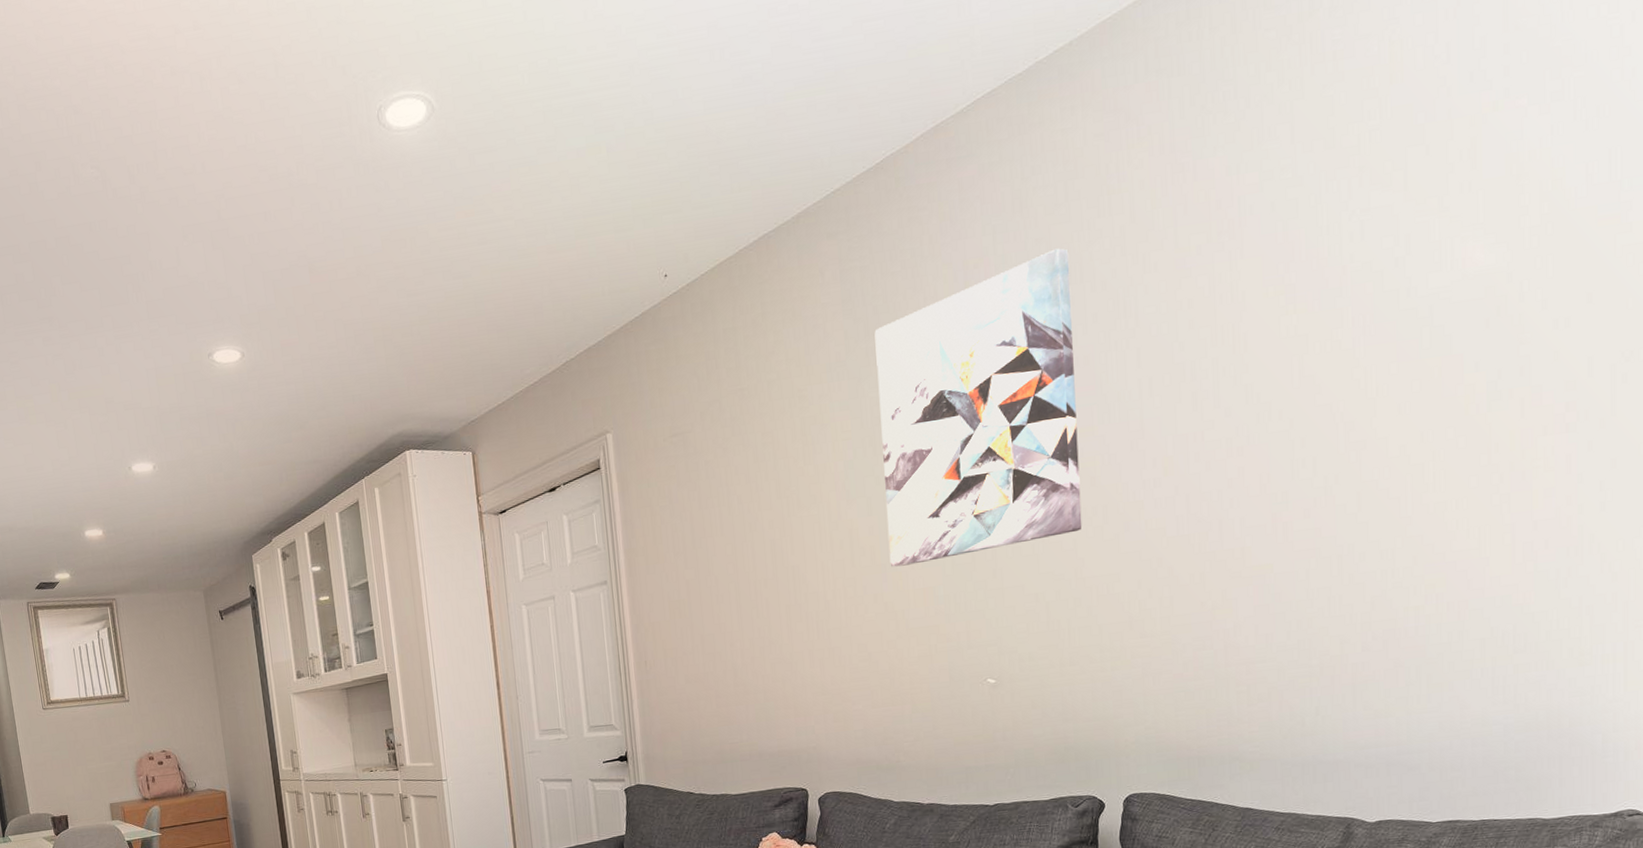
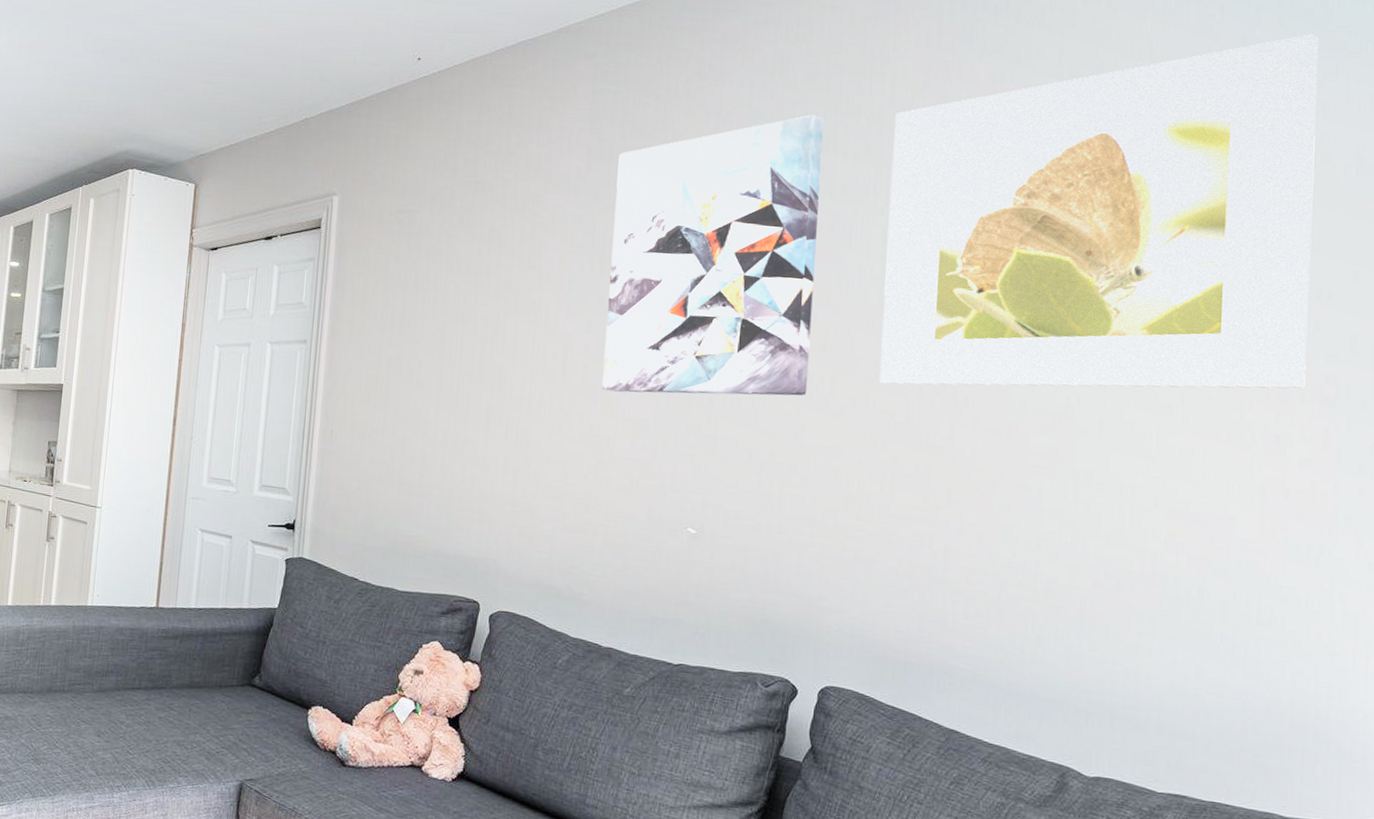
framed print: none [1137,55,1547,503] -> present [880,34,1318,390]

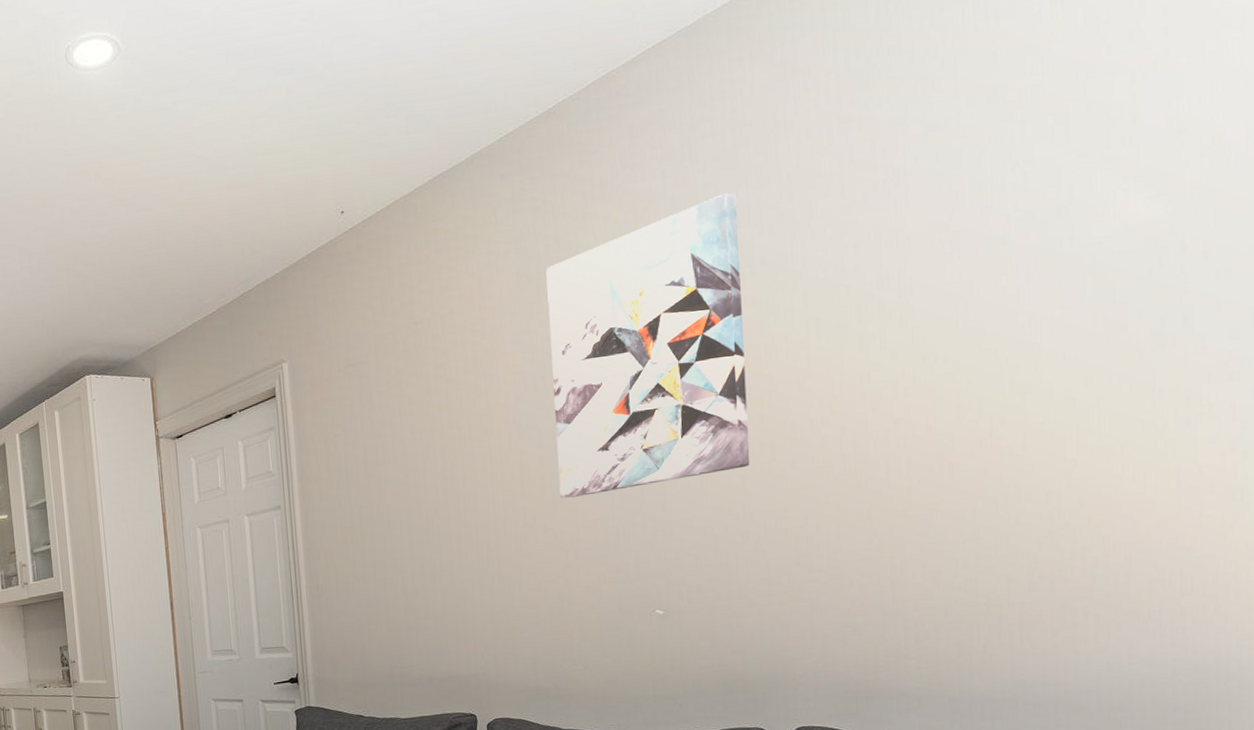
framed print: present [880,34,1318,390] -> none [804,16,1211,441]

